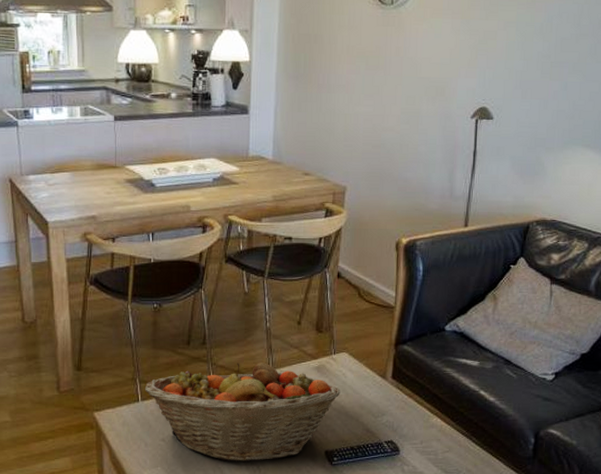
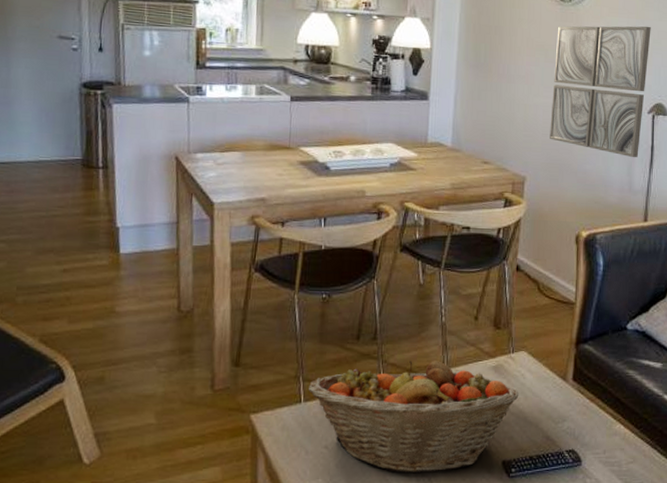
wall art: none [370,26,477,164] -> present [550,26,651,158]

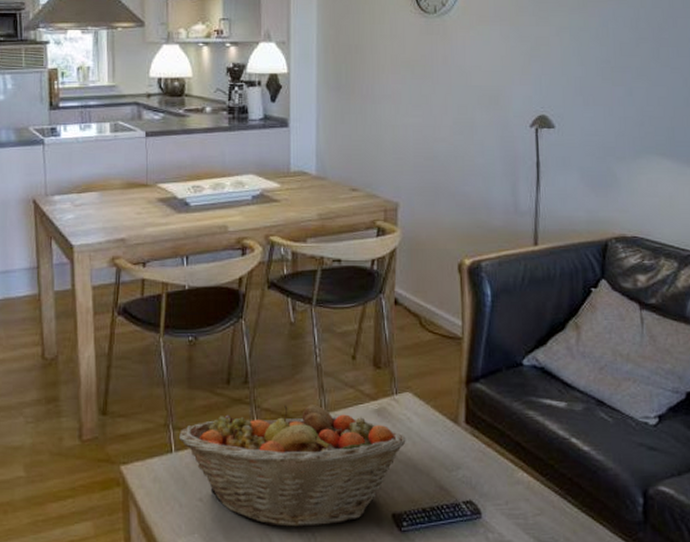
wall art: present [550,26,651,158] -> none [422,32,528,177]

